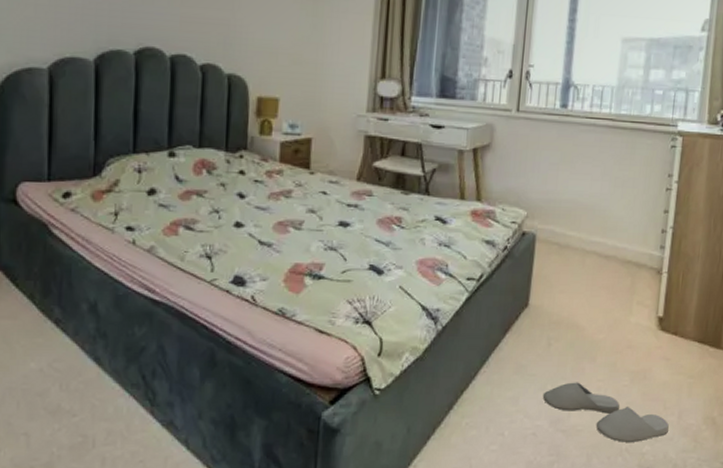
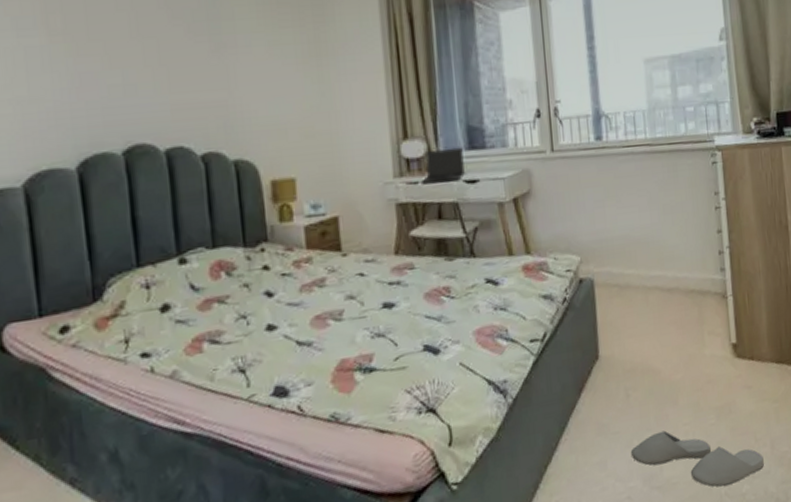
laptop: none [391,93,434,124] -> present [422,147,466,185]

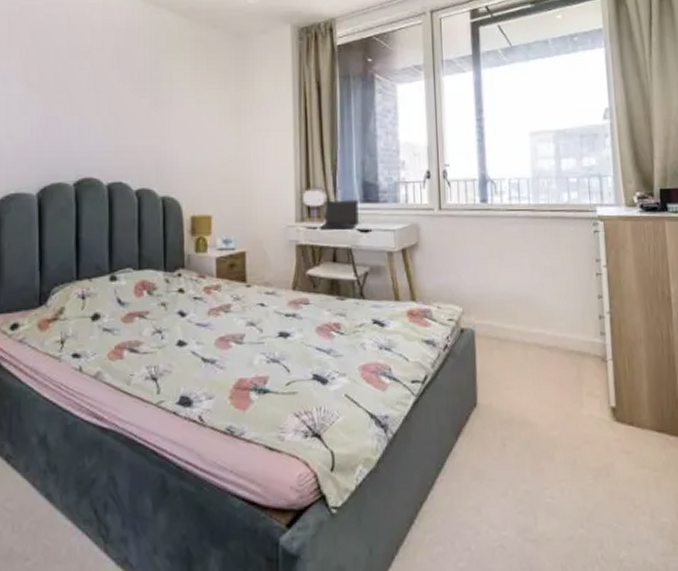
slippers: present [630,430,764,487] -> none [505,484,643,549]

